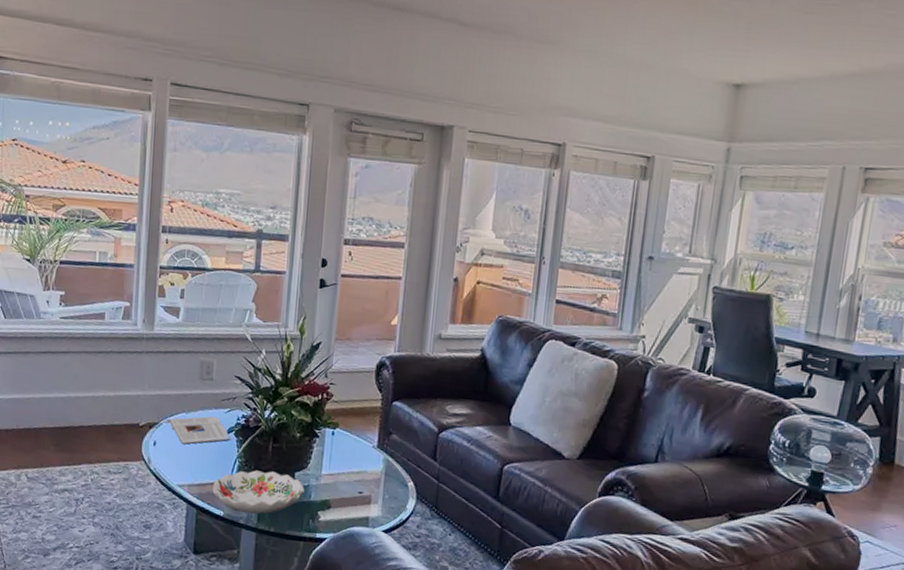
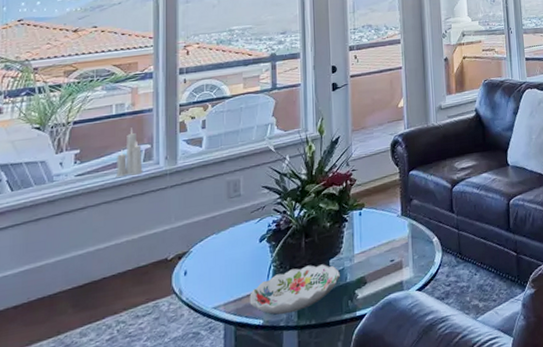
candle: none [96,281,122,332] -> present [115,129,143,178]
magazine: present [162,416,232,444] -> none [192,229,264,265]

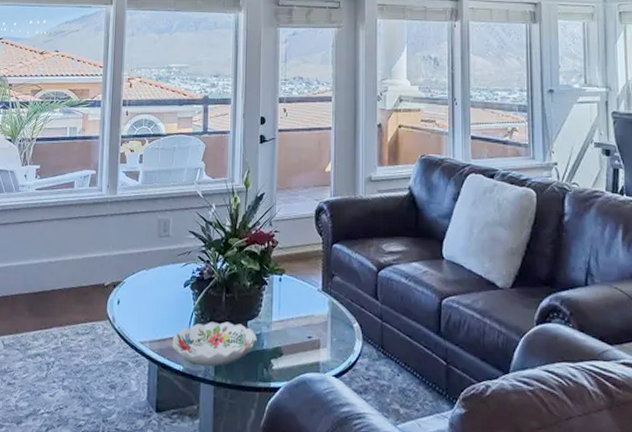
candle: present [115,129,143,178] -> none [66,153,89,198]

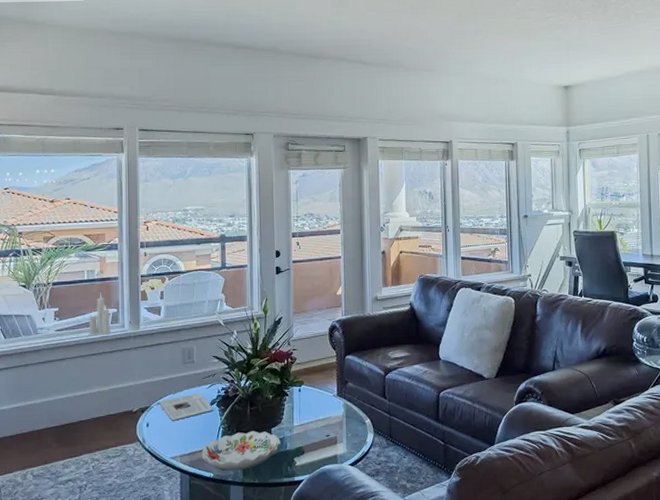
candle: none [66,153,89,198] -> present [88,293,111,335]
magazine: none [125,271,188,301] -> present [153,393,214,421]

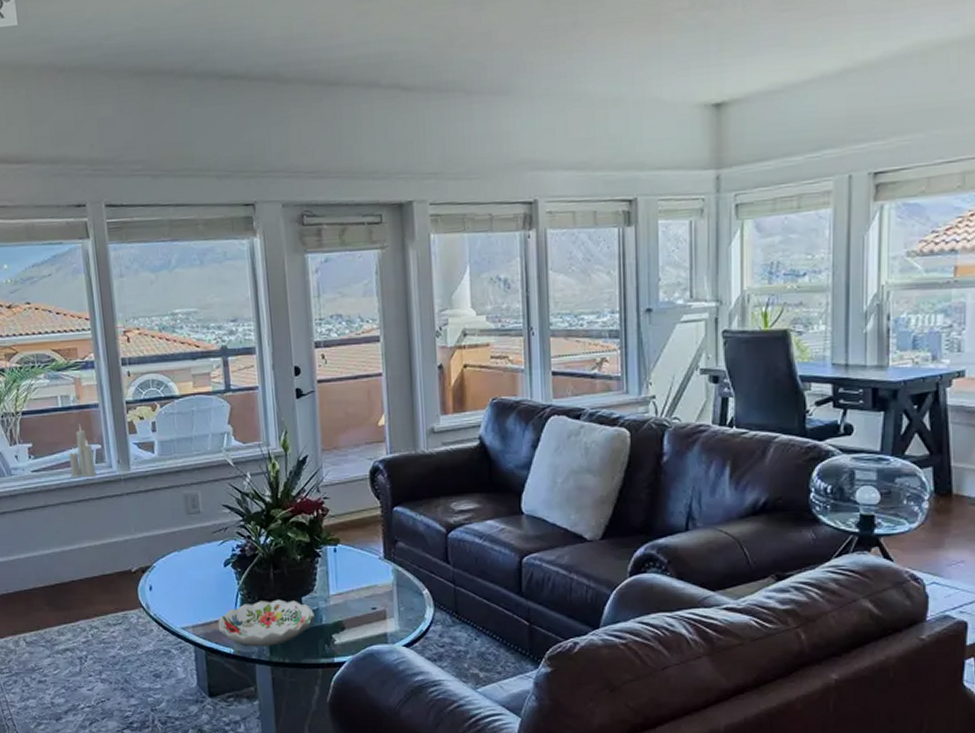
magazine: present [153,393,214,421] -> none [155,550,230,584]

